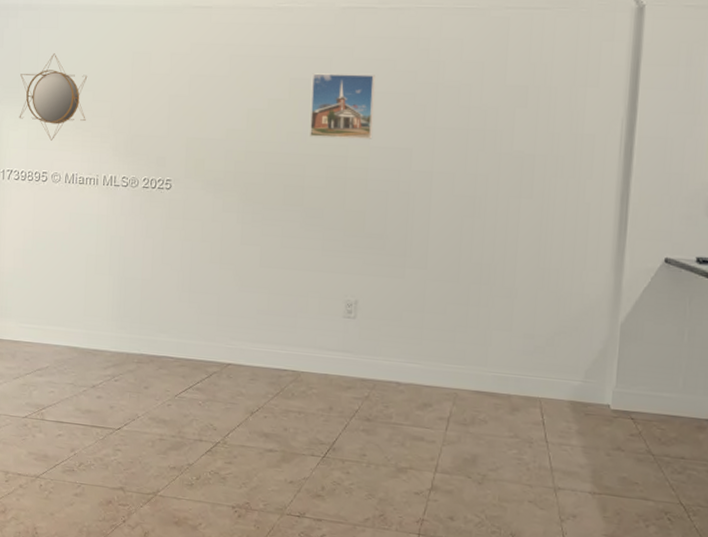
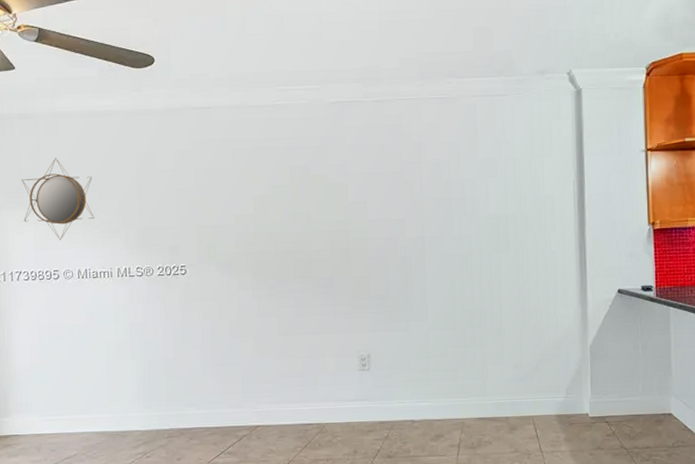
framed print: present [310,73,375,139] -> none [309,159,368,217]

